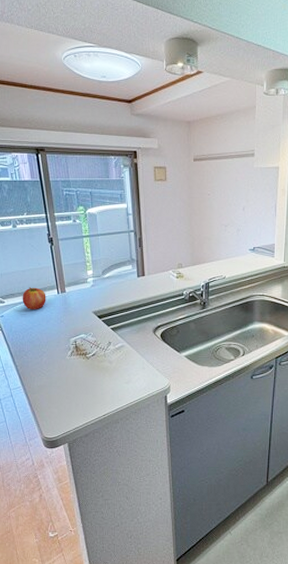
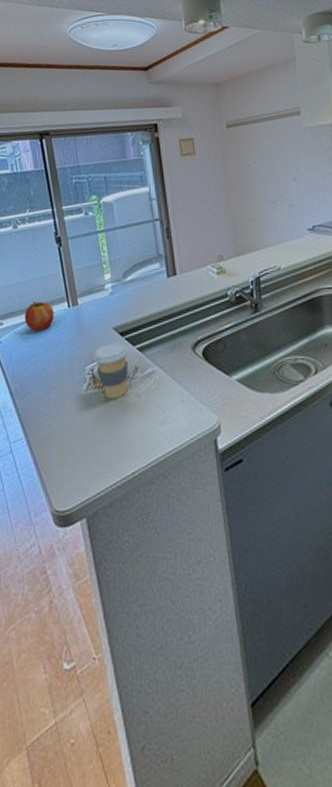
coffee cup: none [76,323,104,363] -> present [93,342,128,399]

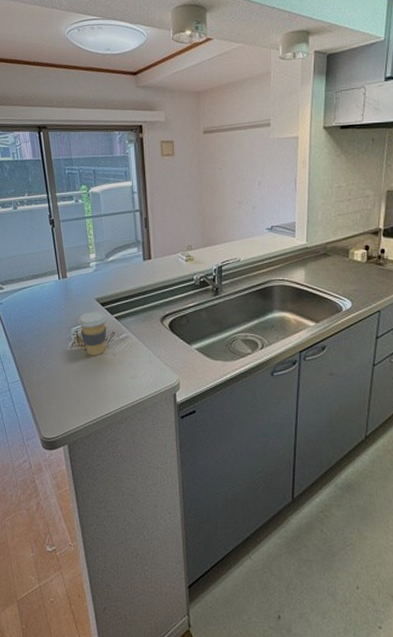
fruit: present [24,301,54,331] -> none [22,272,47,296]

